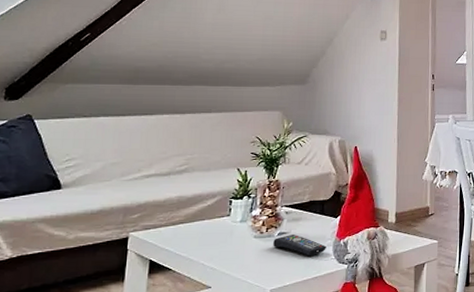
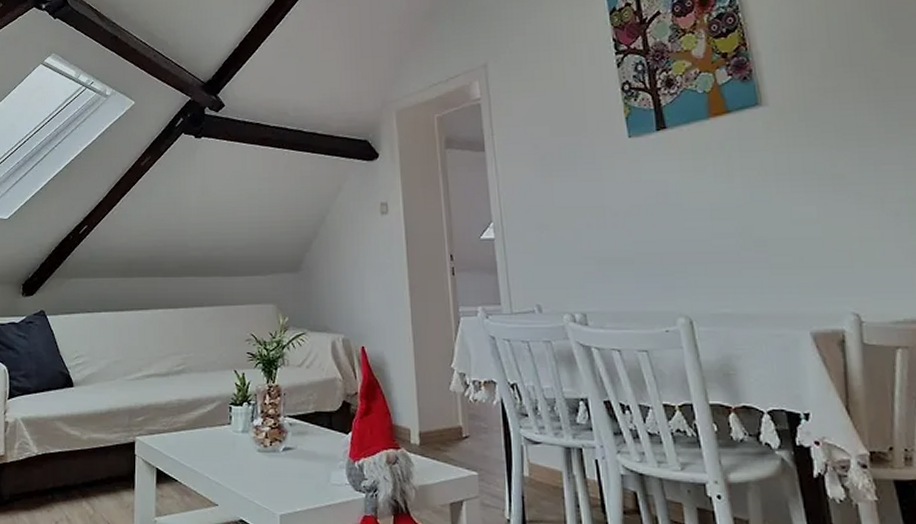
remote control: present [273,235,326,256] -> none [279,451,339,478]

